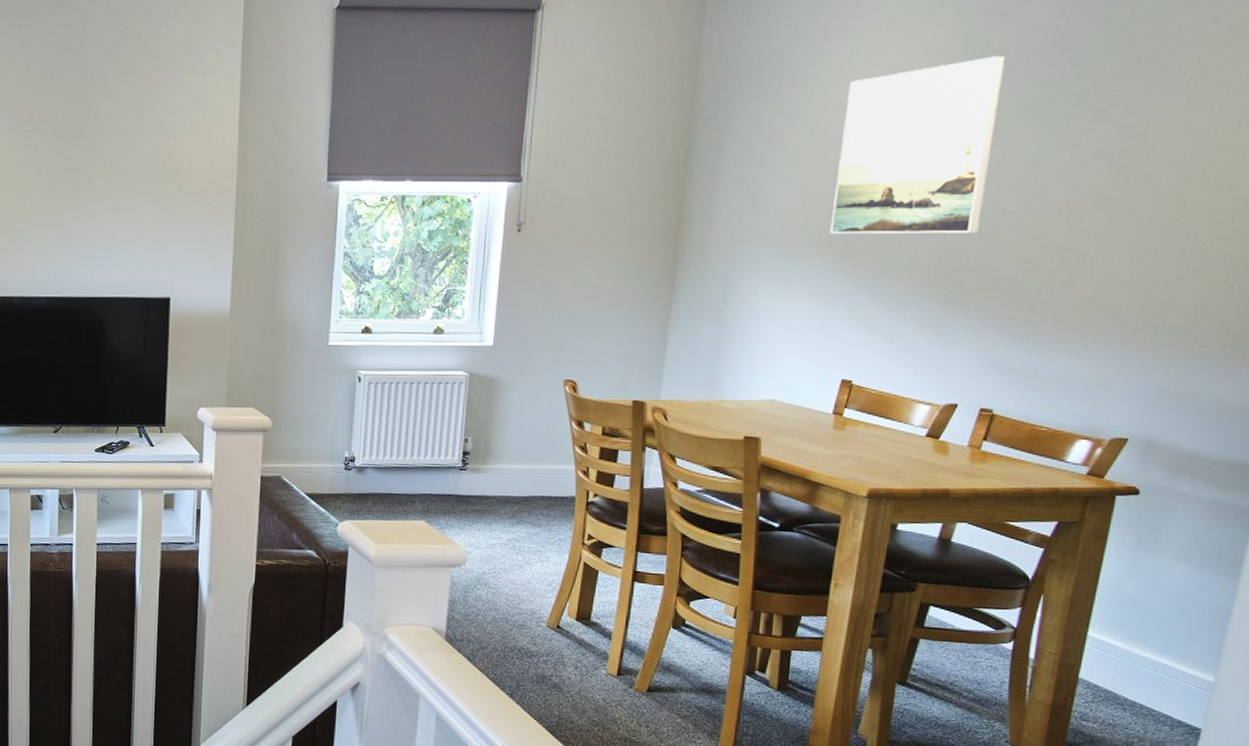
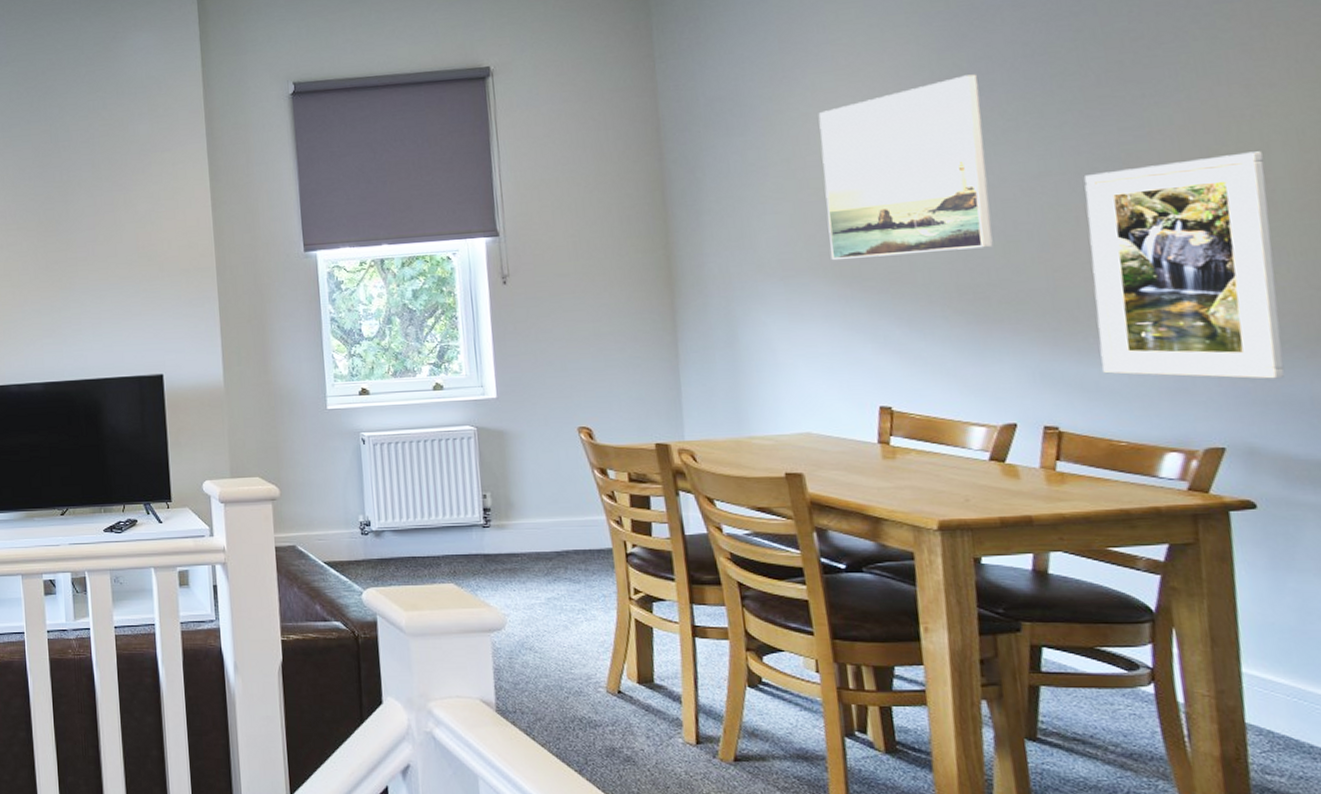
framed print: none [1043,160,1238,379] -> present [1083,151,1285,379]

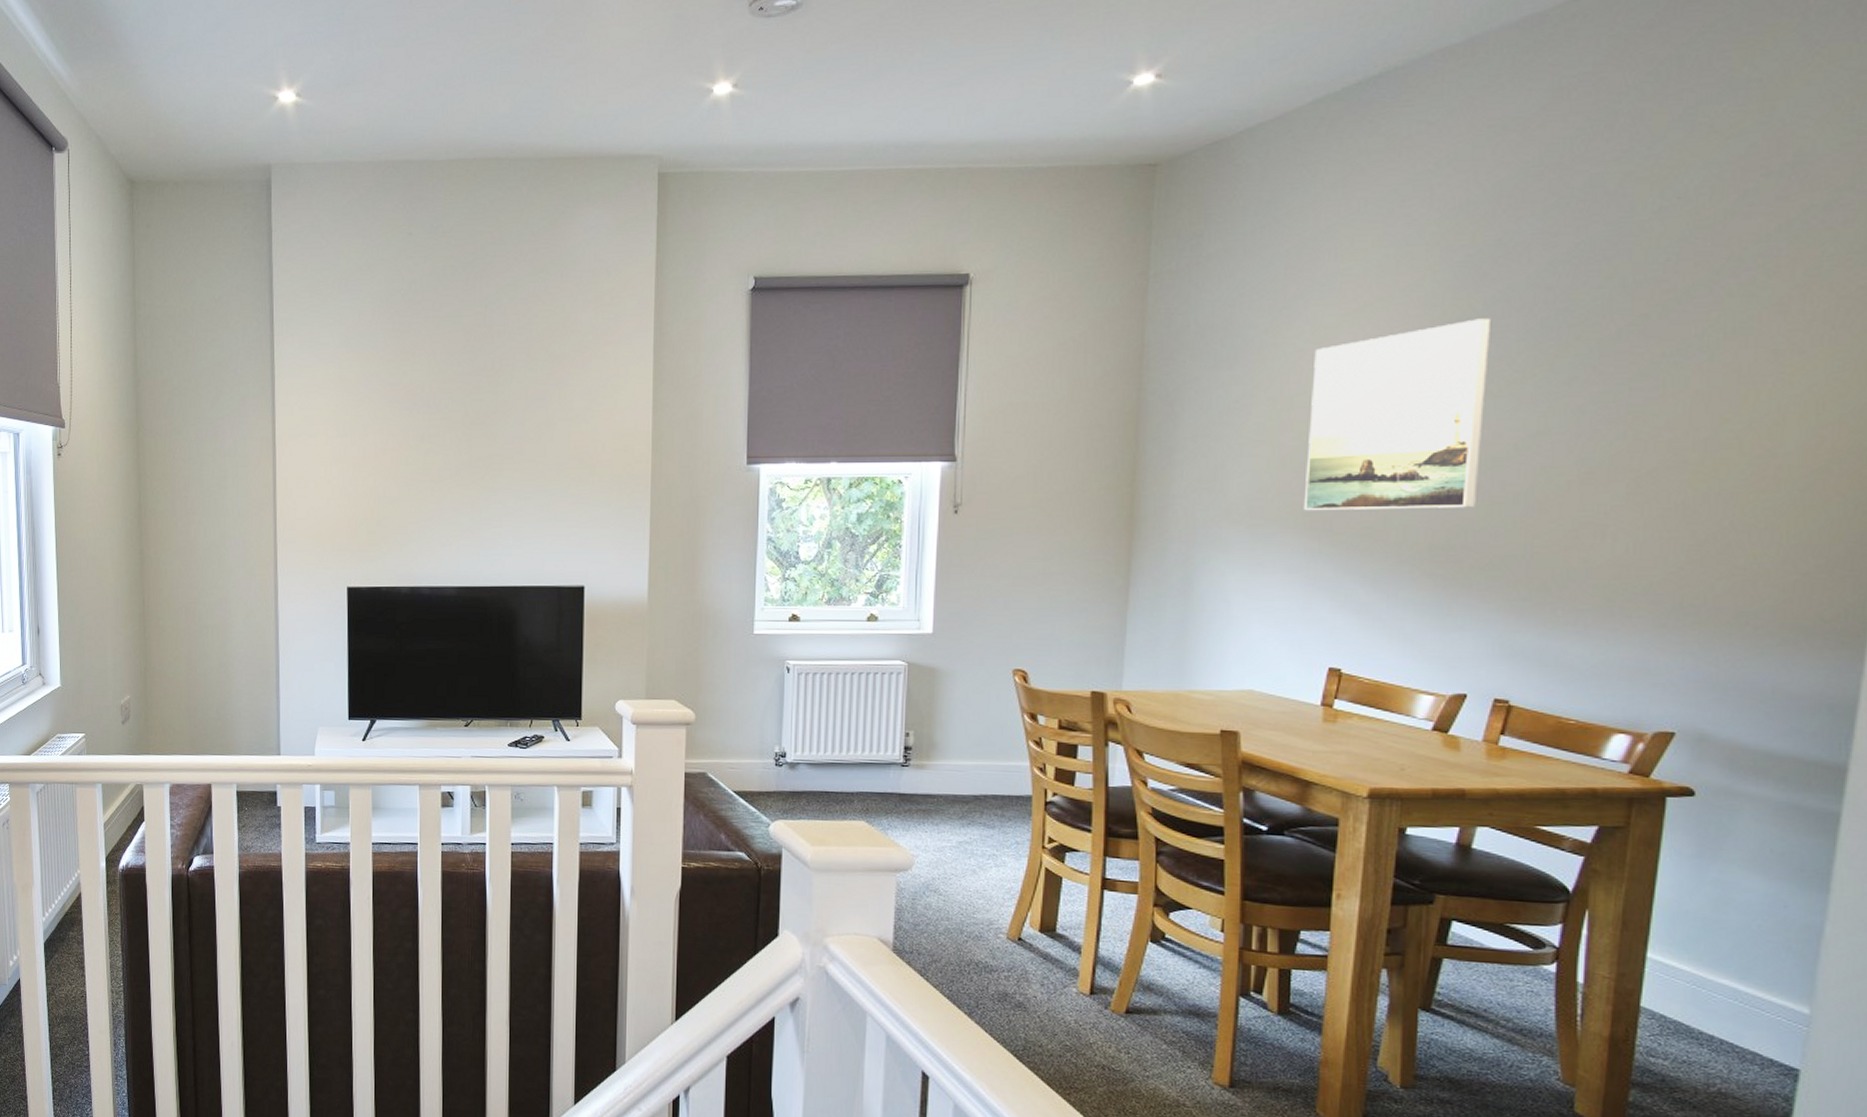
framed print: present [1083,151,1285,379] -> none [1564,423,1777,665]

